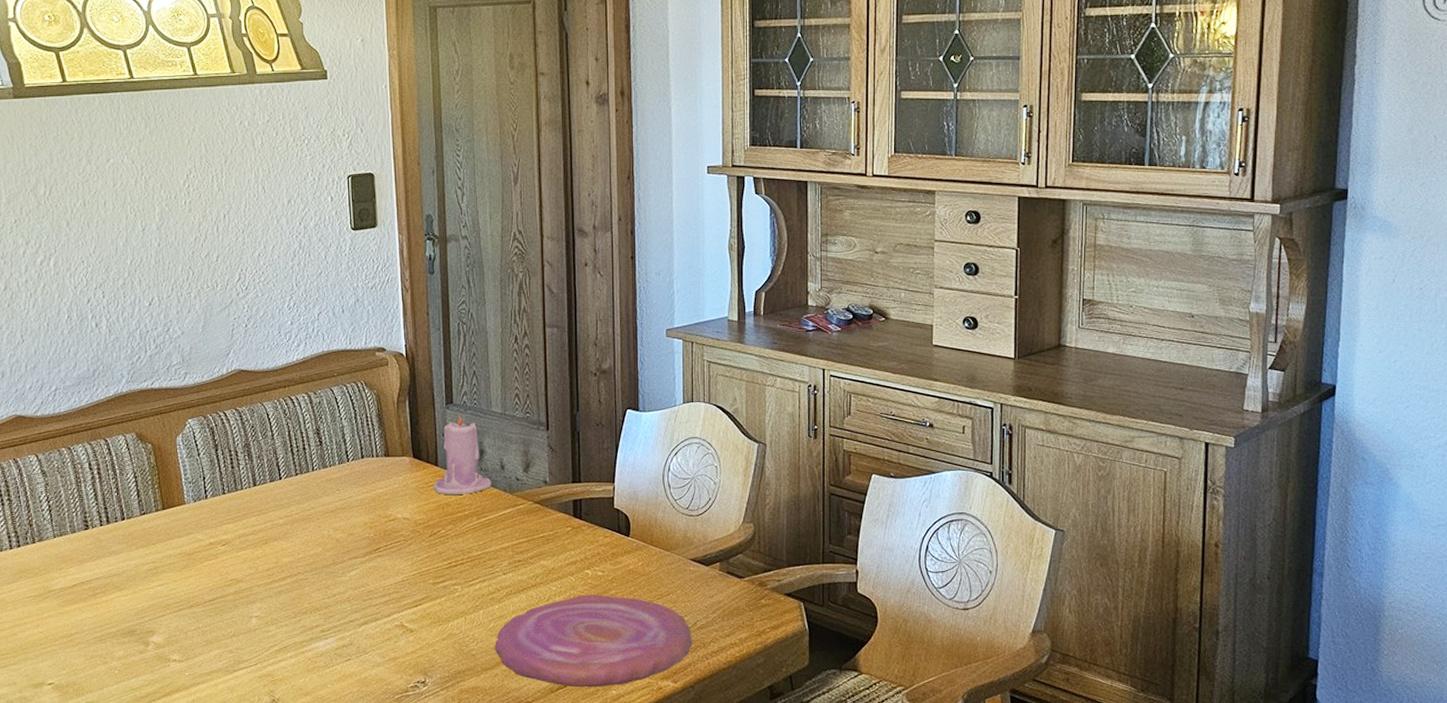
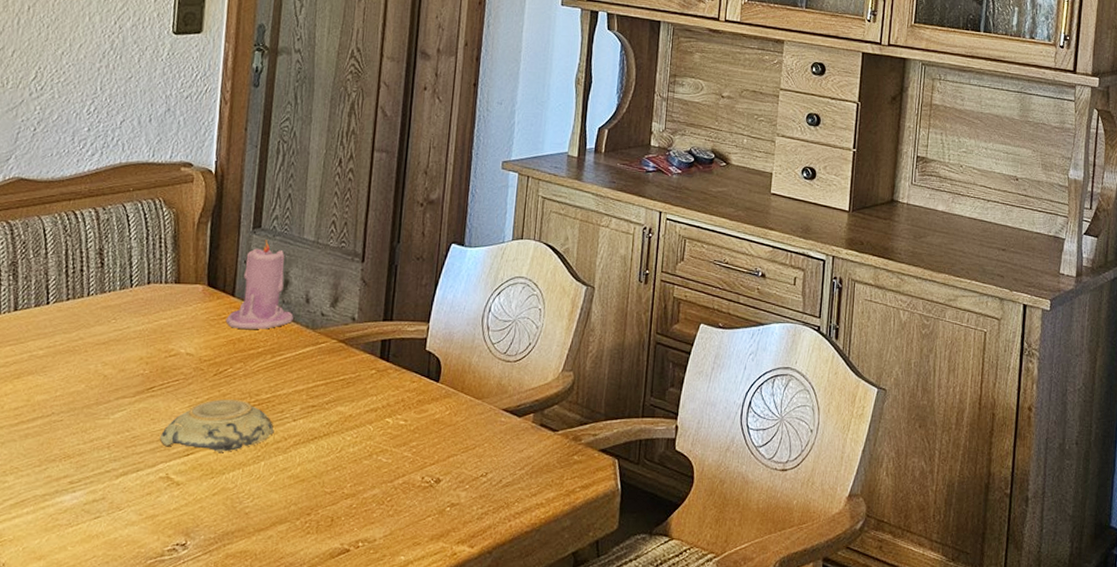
decorative bowl: none [390,557,488,603] -> present [159,399,274,452]
plate: present [495,595,693,688] -> none [272,446,496,553]

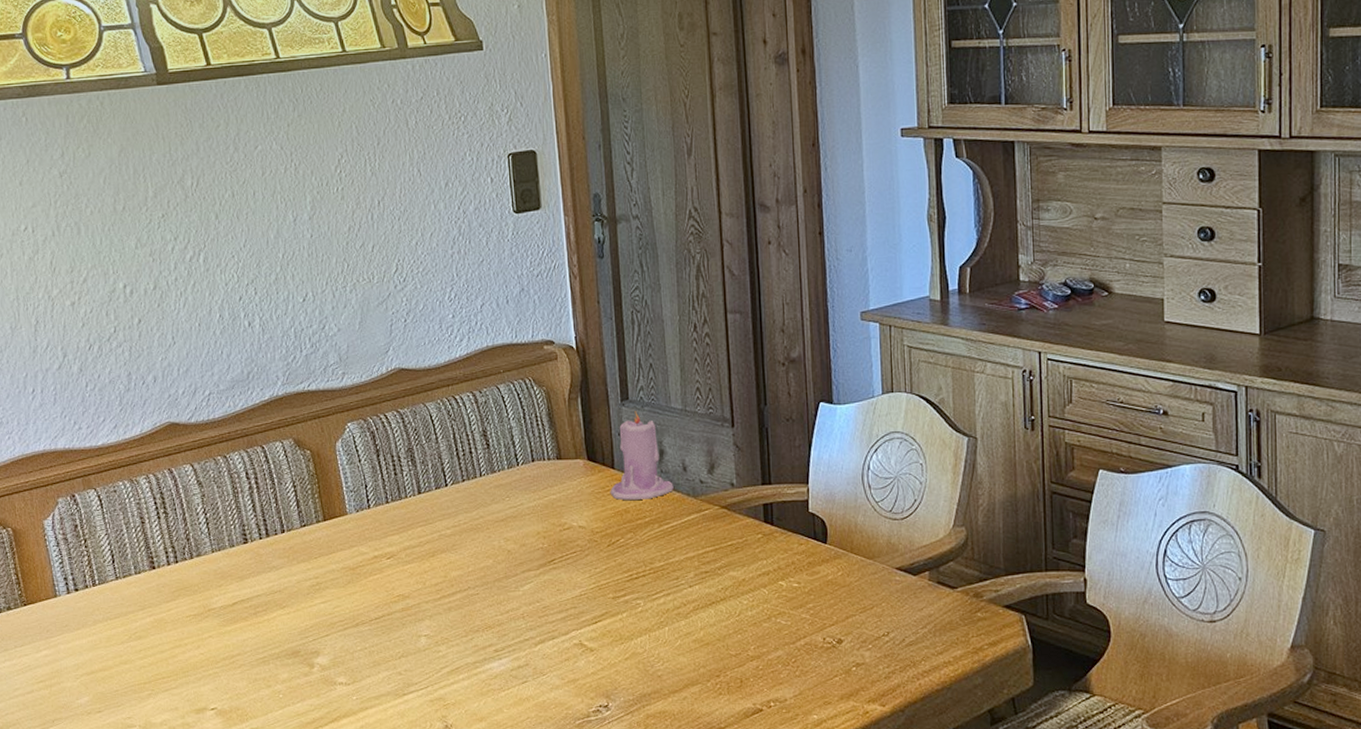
decorative bowl: present [159,399,274,452] -> none [567,569,673,619]

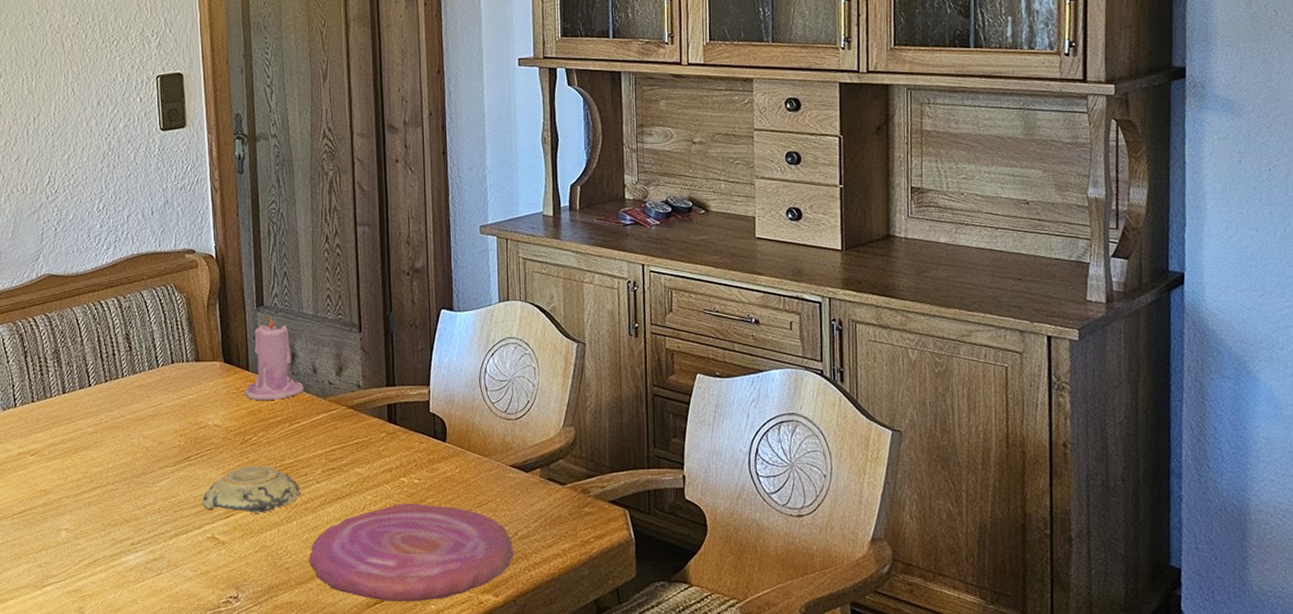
decorative bowl: none [567,569,673,619] -> present [201,465,301,513]
plate: none [682,608,902,712] -> present [309,503,514,602]

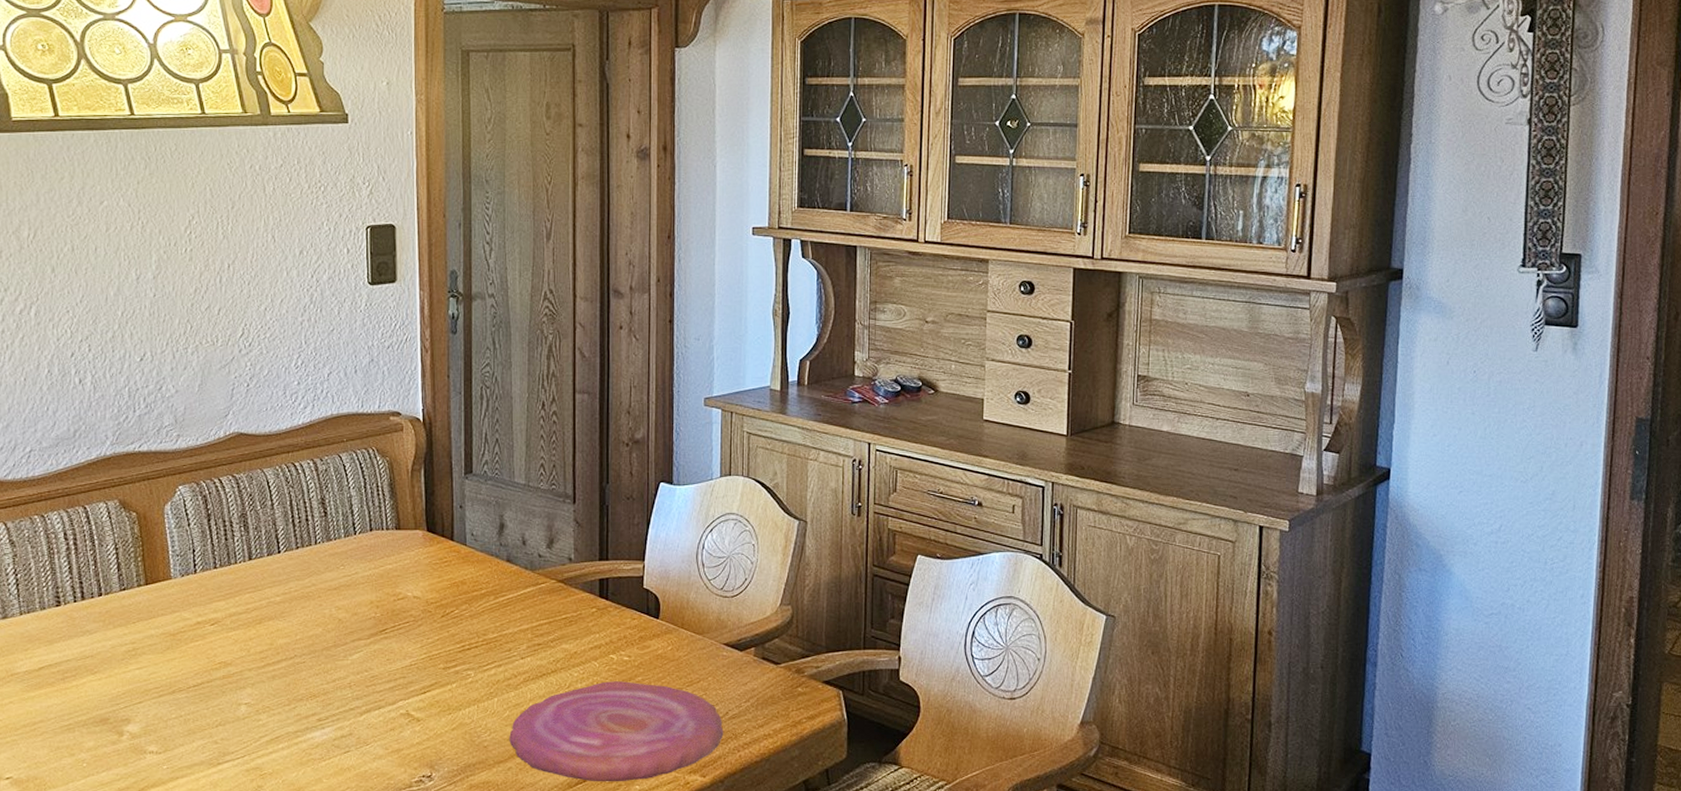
decorative bowl: present [201,465,301,513] -> none [396,640,504,689]
candle: present [244,316,304,400] -> none [447,484,512,572]

